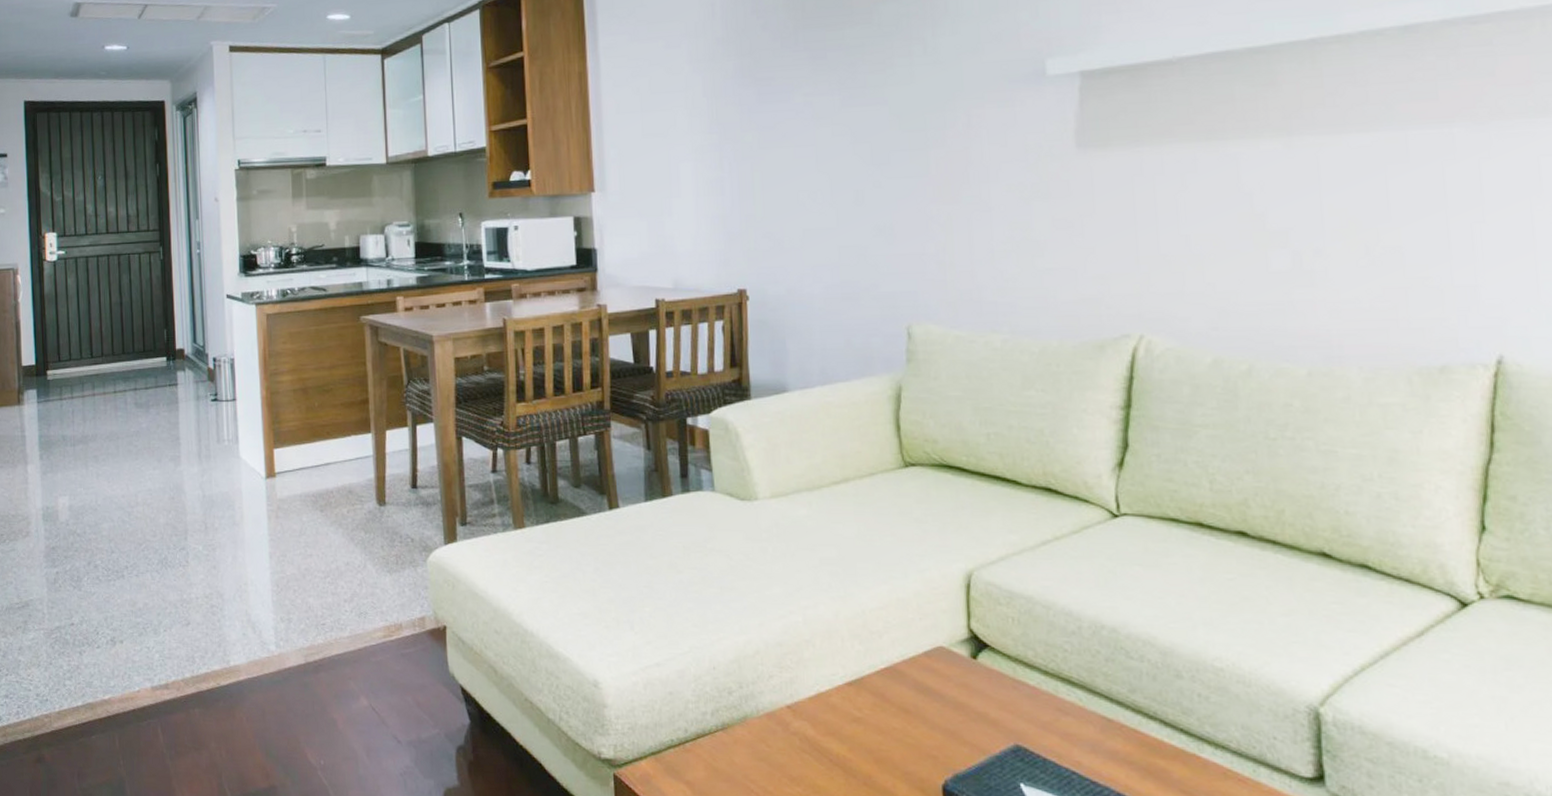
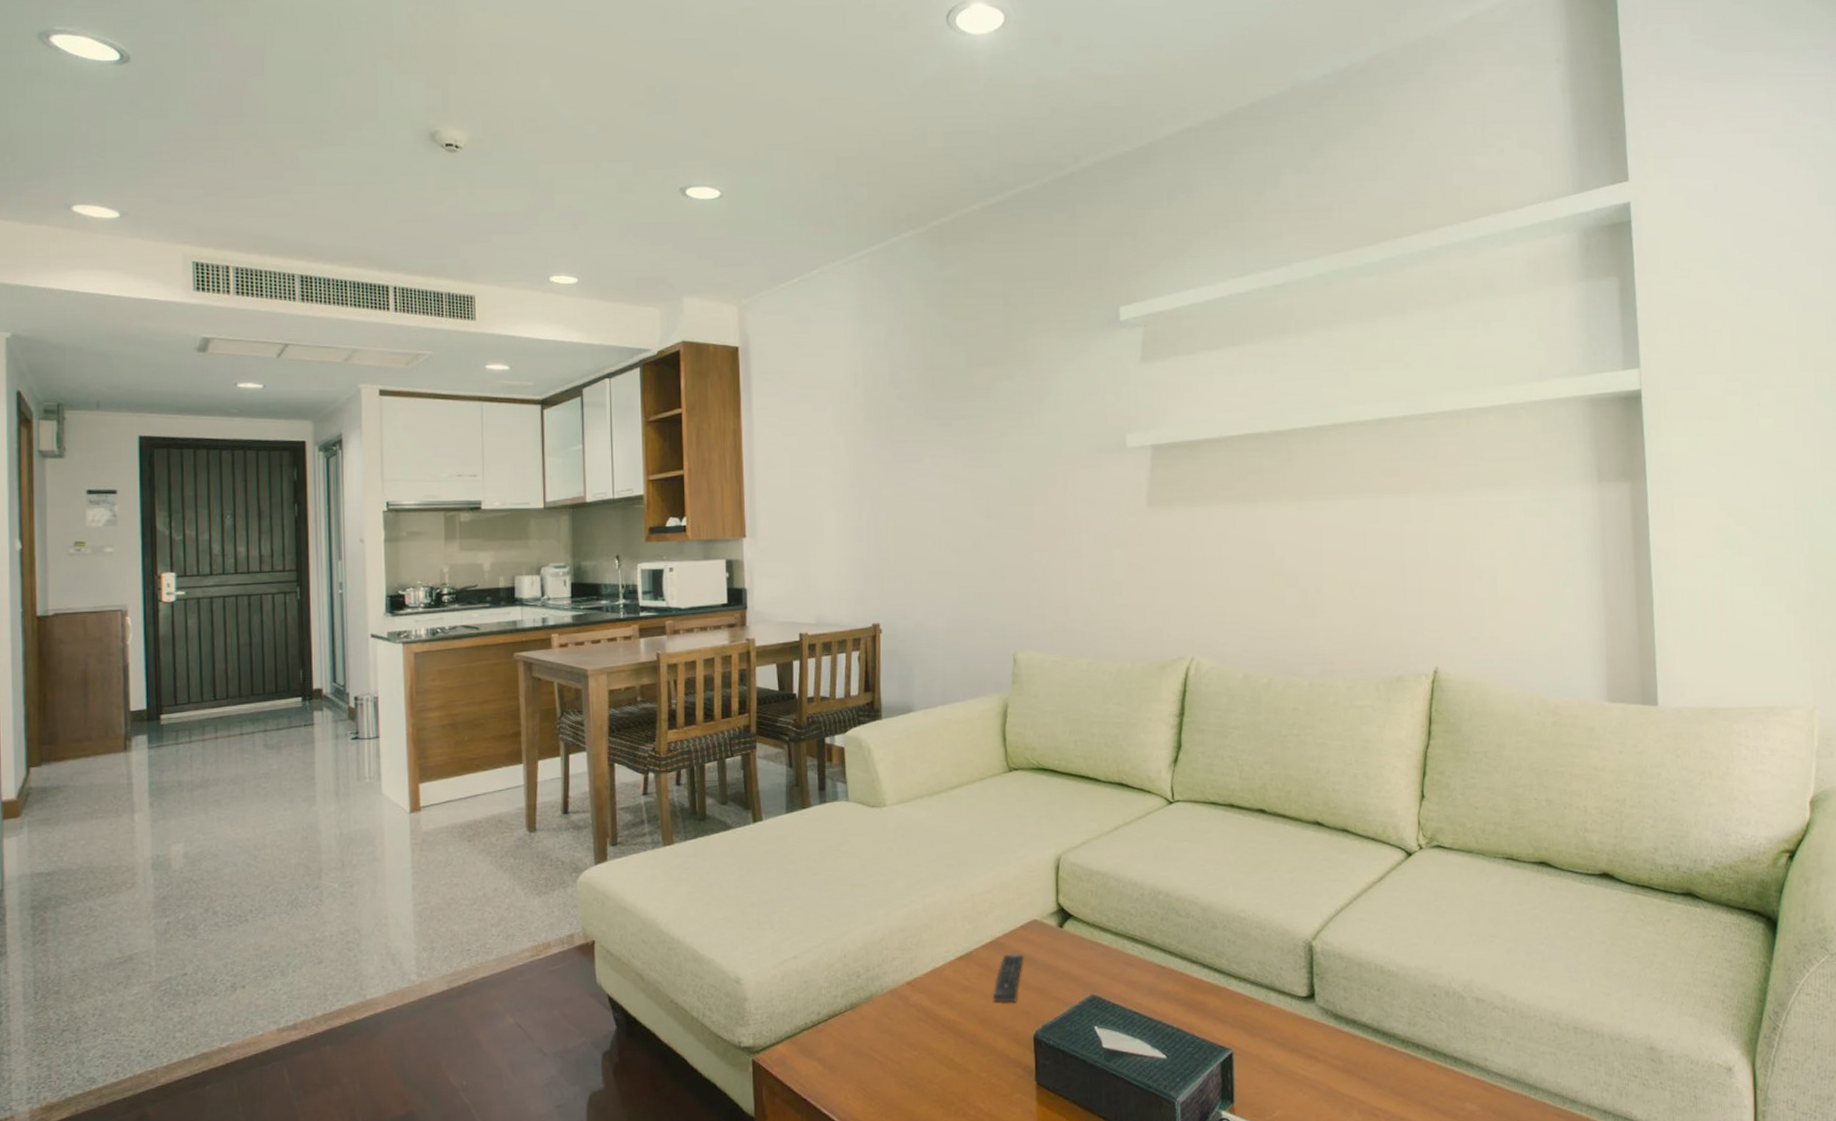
remote control: none [890,682,928,743] -> present [993,952,1024,1003]

